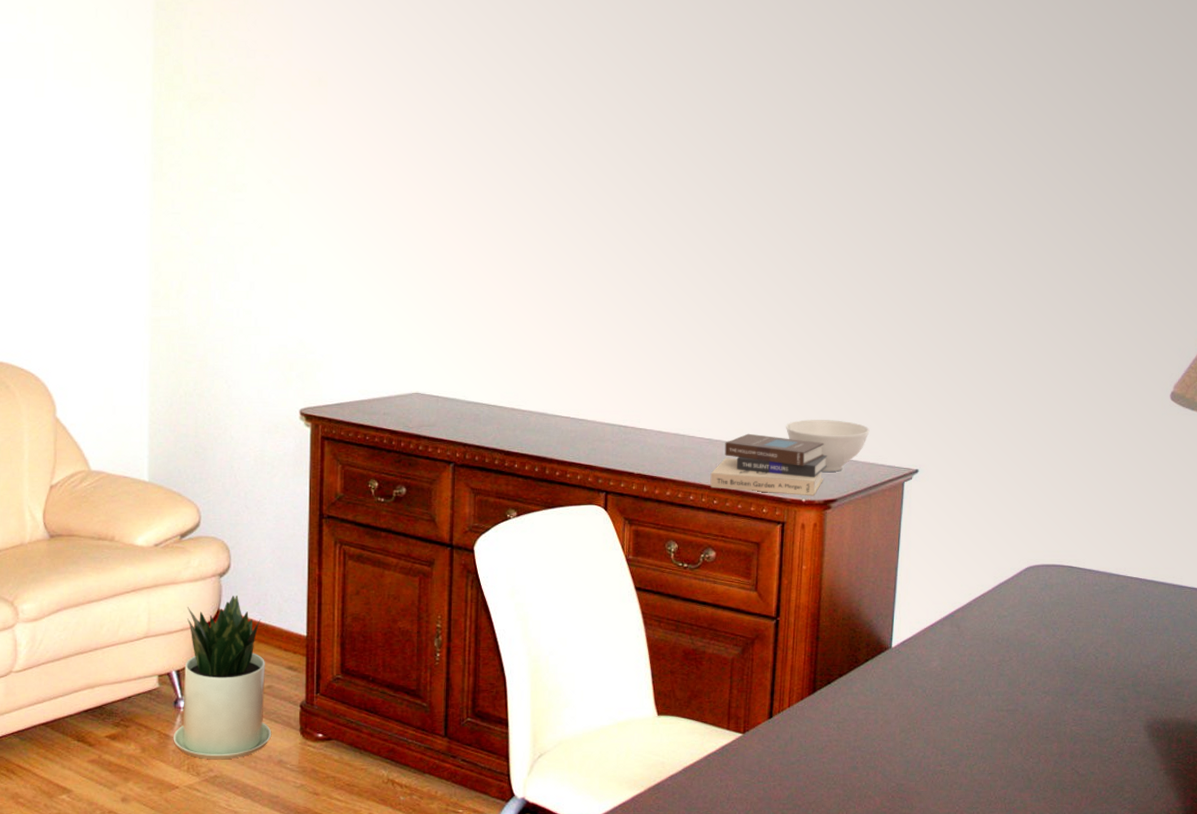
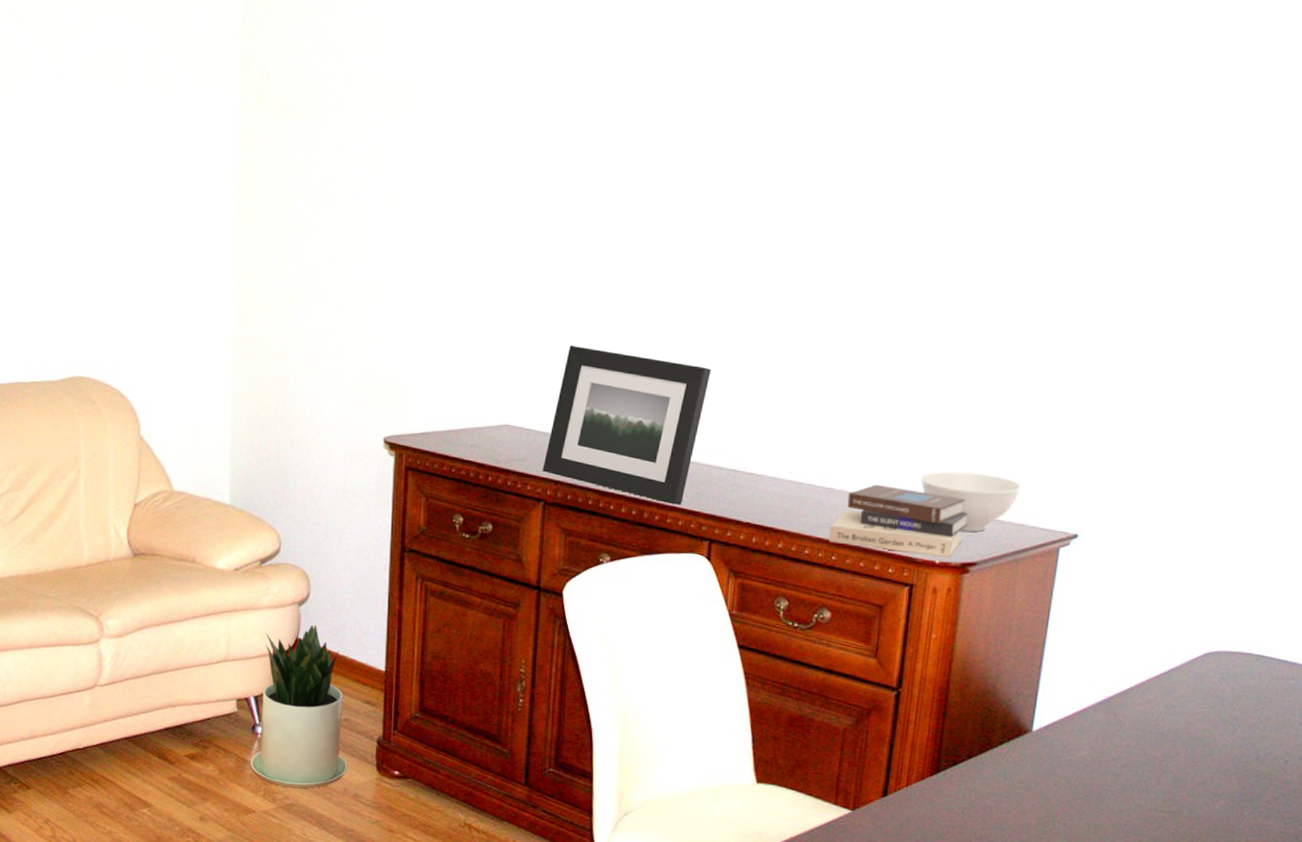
picture frame: none [451,317,600,460] -> present [542,346,711,505]

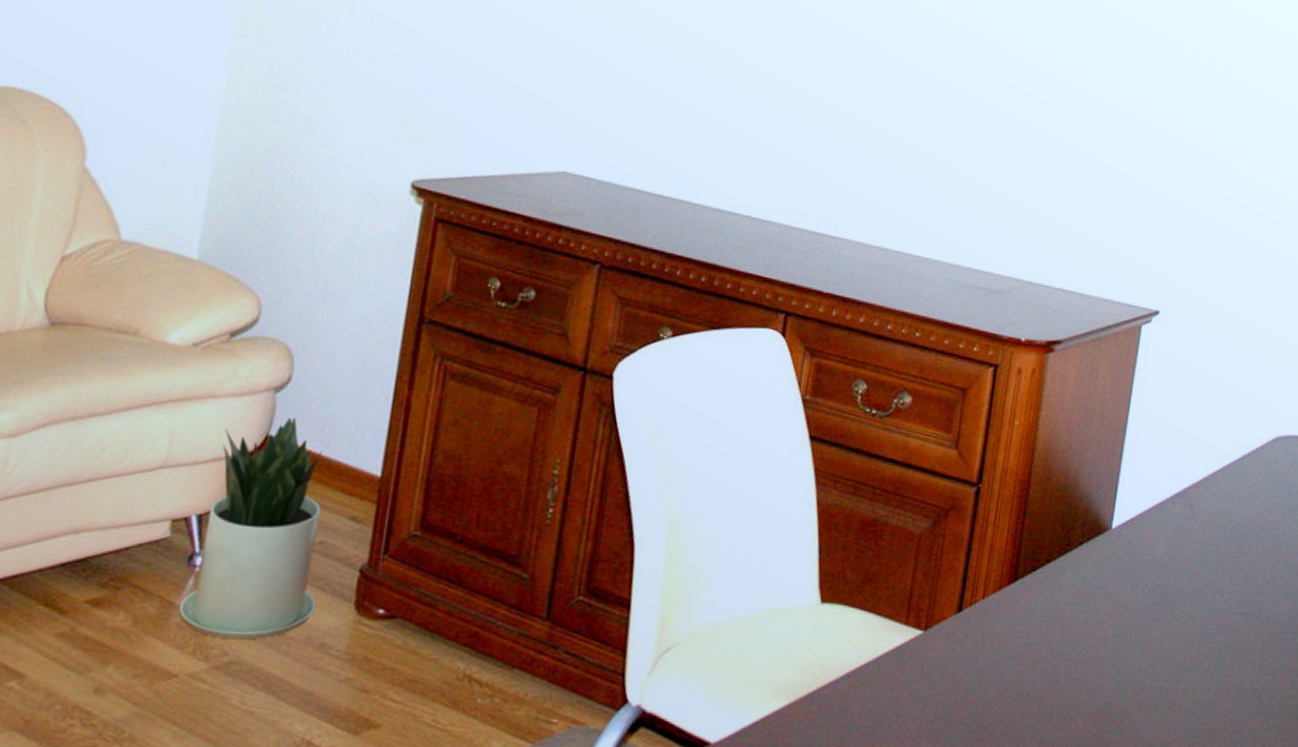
picture frame: present [542,346,711,505] -> none [601,84,799,271]
books: present [828,484,969,558] -> none [913,252,1056,335]
bowl: present [920,472,1022,532] -> none [1008,241,1107,307]

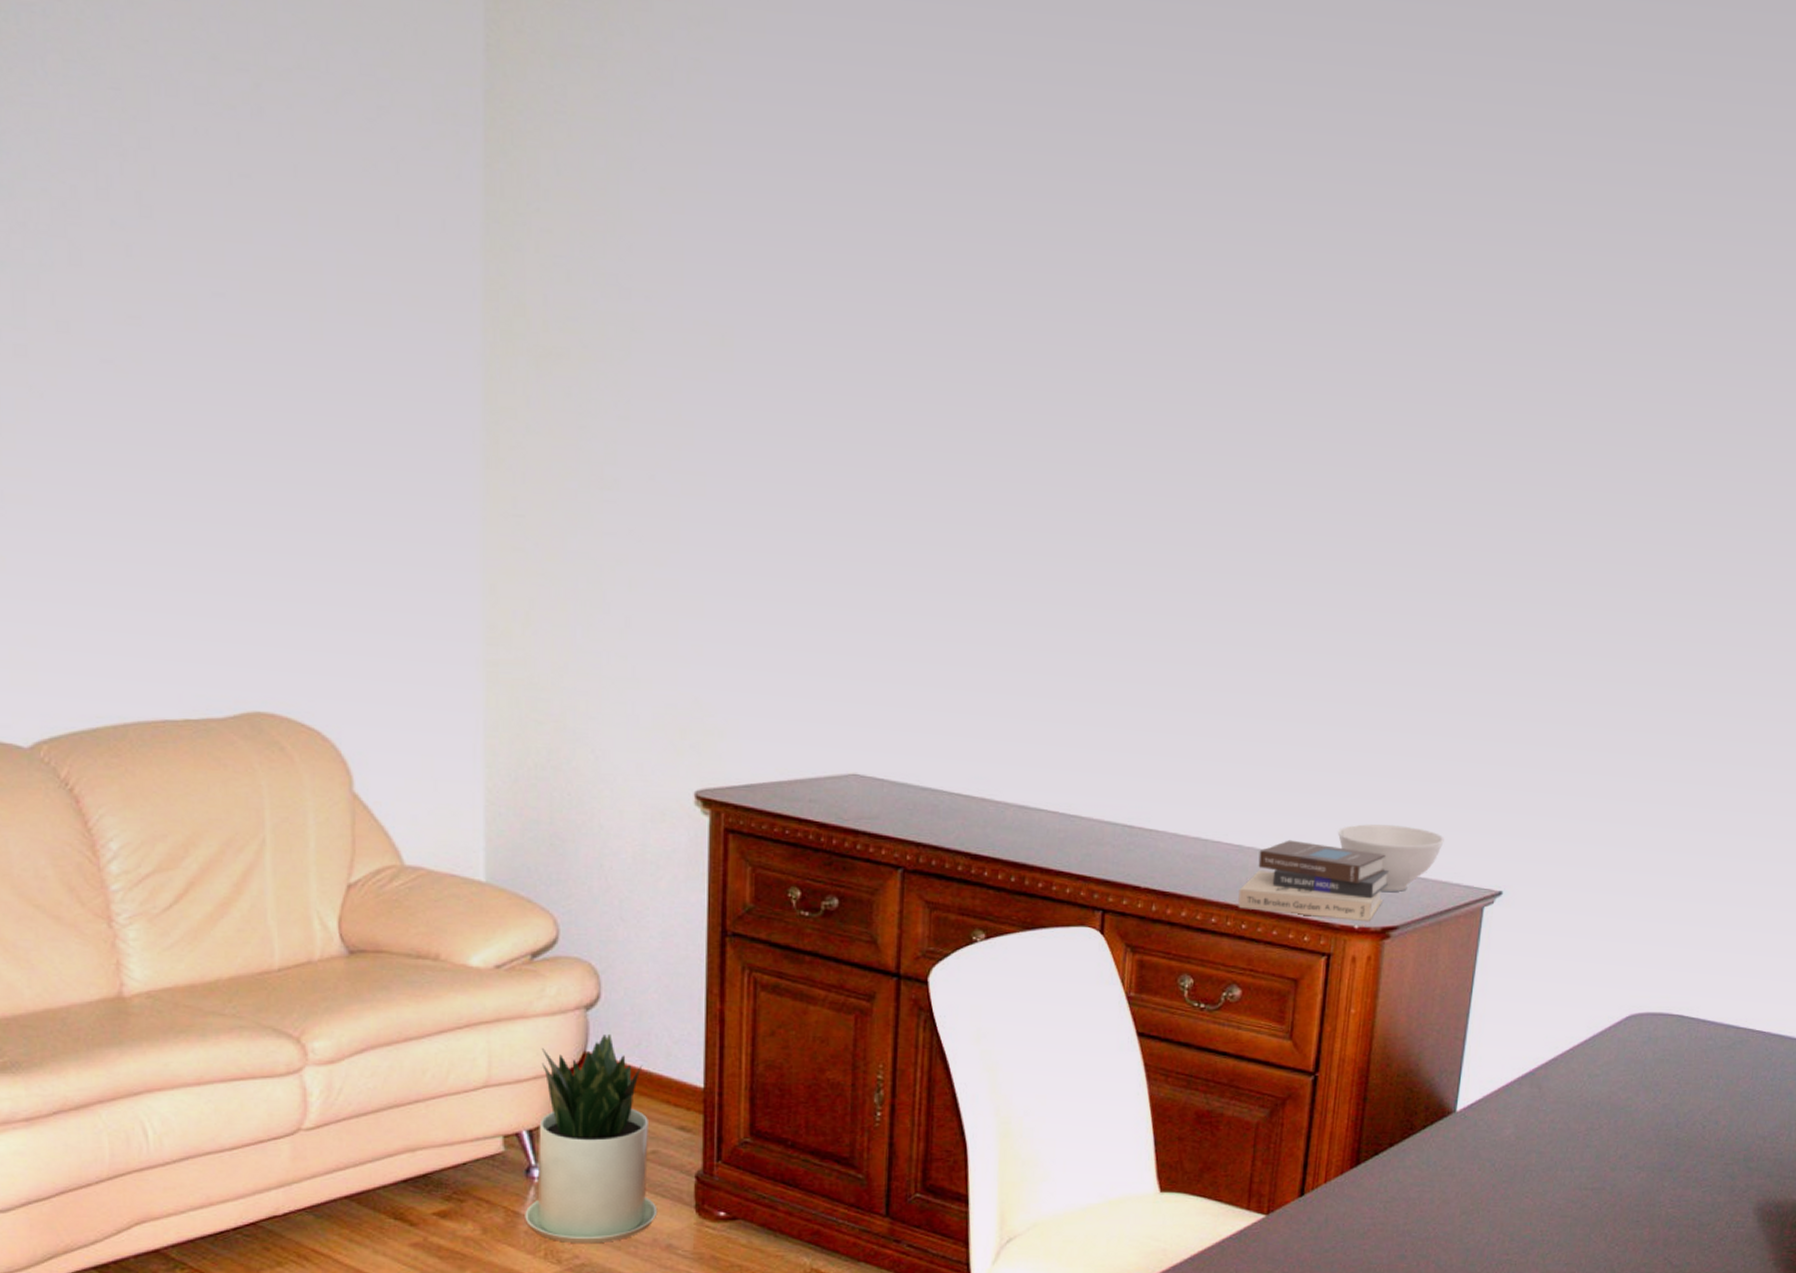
books: none [913,252,1056,335] -> present [1238,840,1390,922]
bowl: none [1008,241,1107,307] -> present [1337,824,1444,892]

